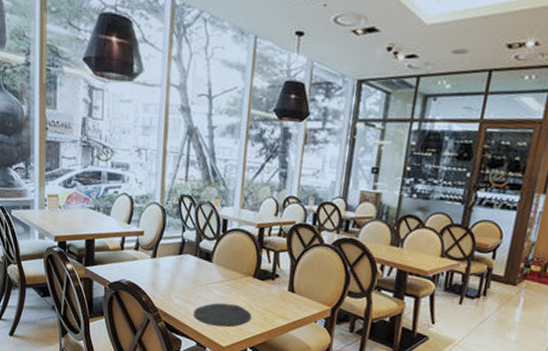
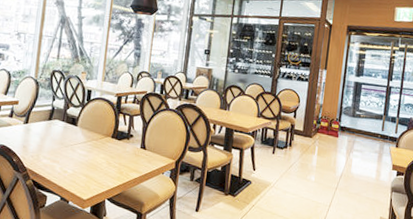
plate: present [194,302,252,327] -> none [59,161,110,182]

